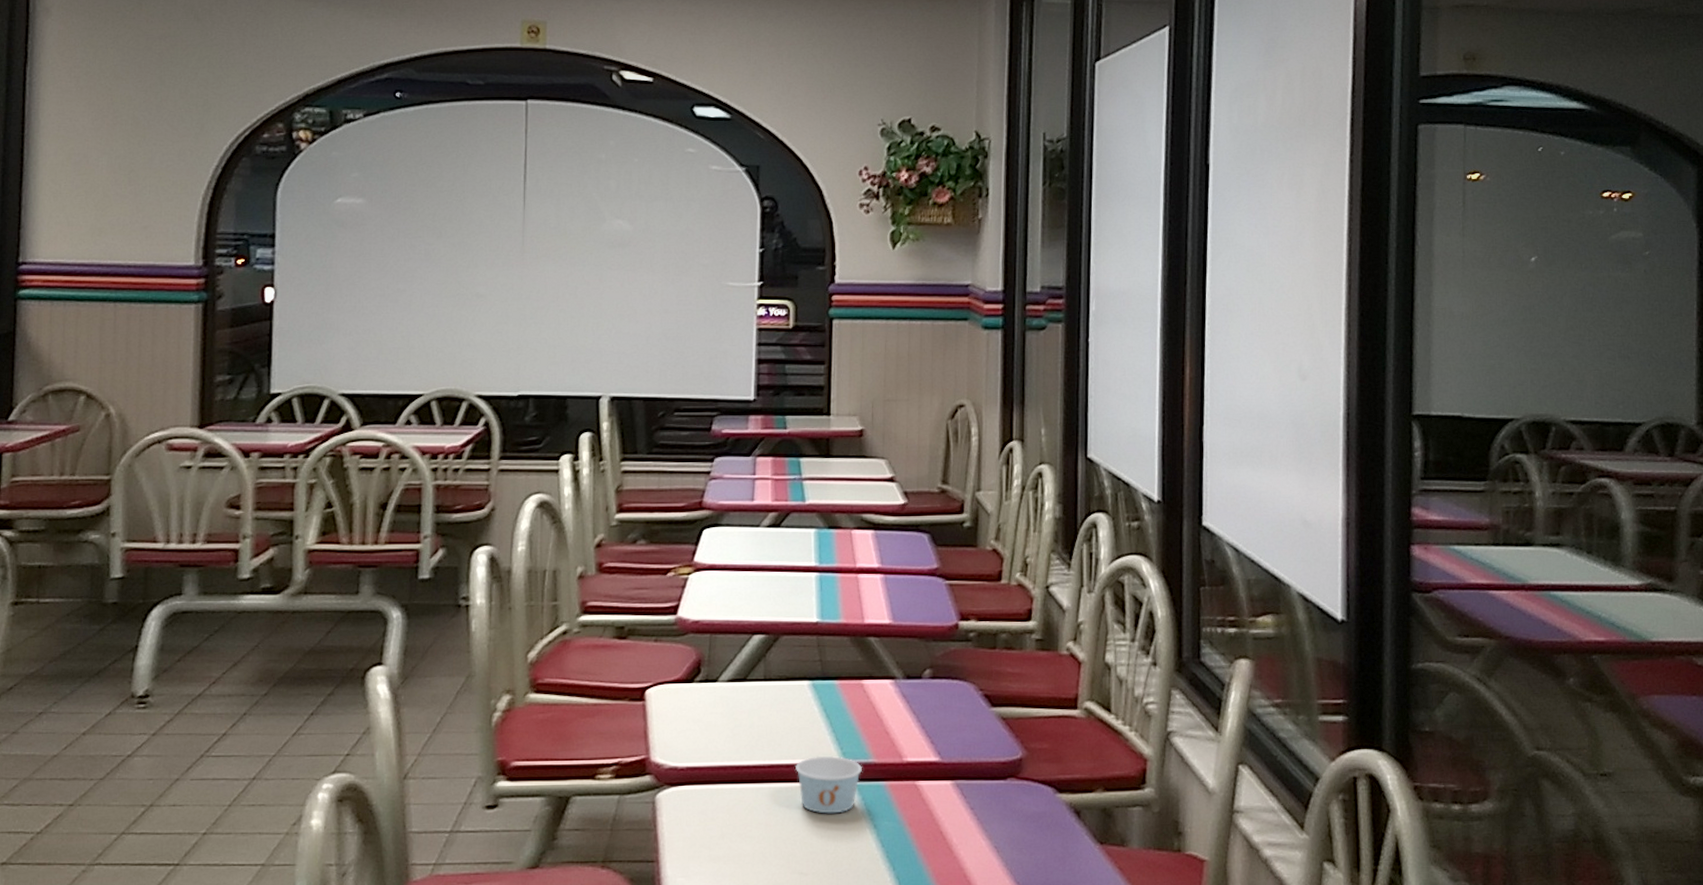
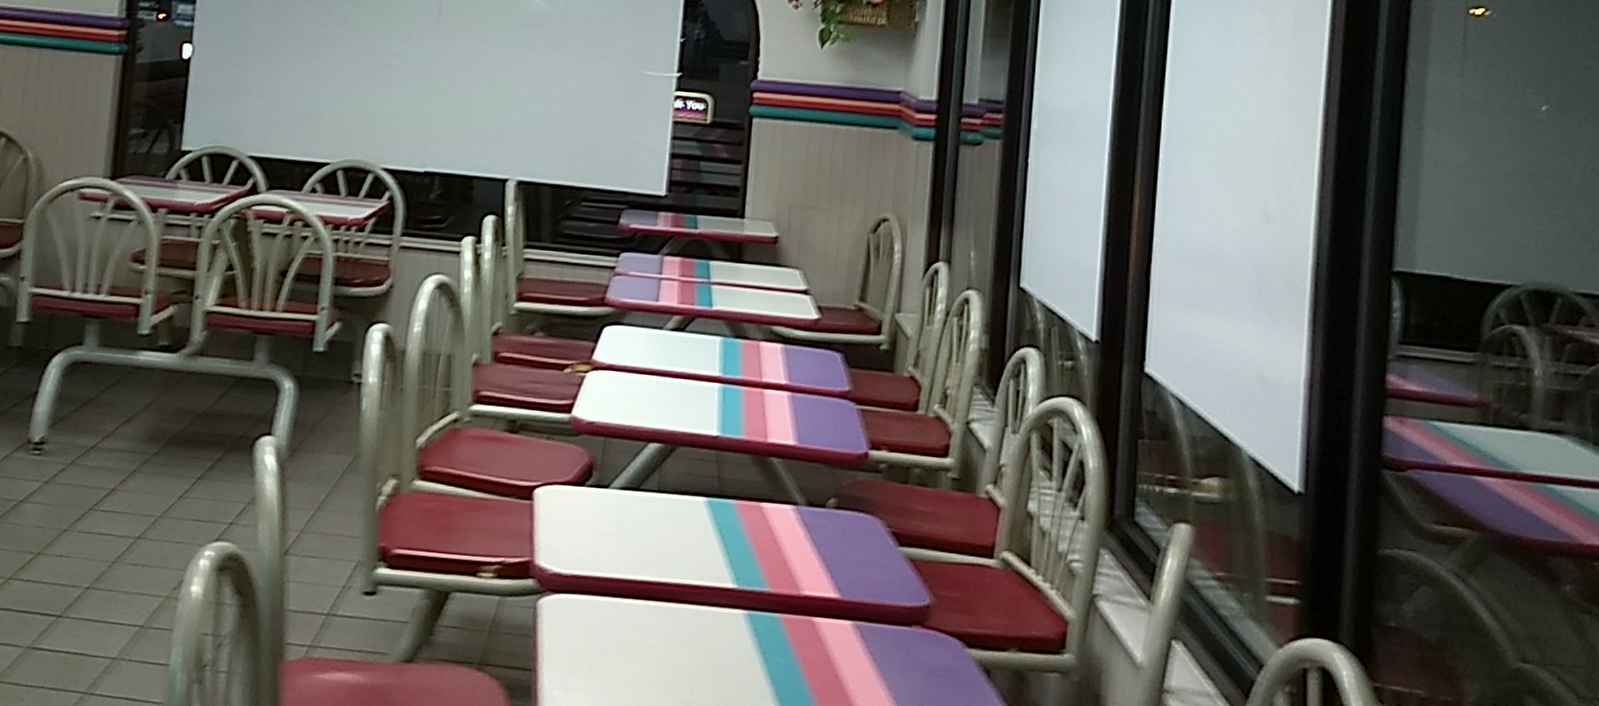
paper cup: present [796,755,862,814] -> none [685,578,756,642]

